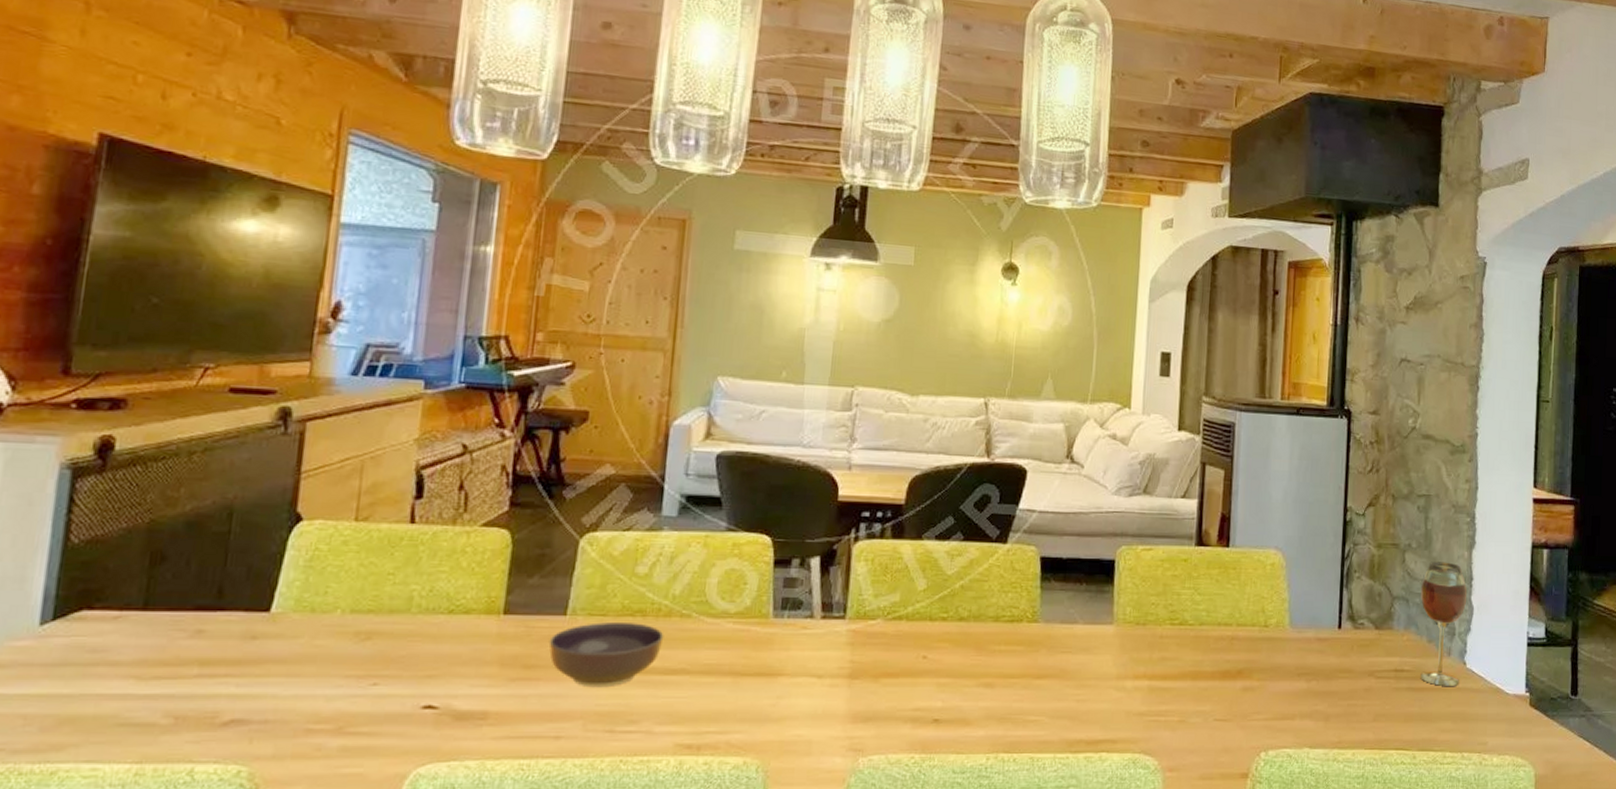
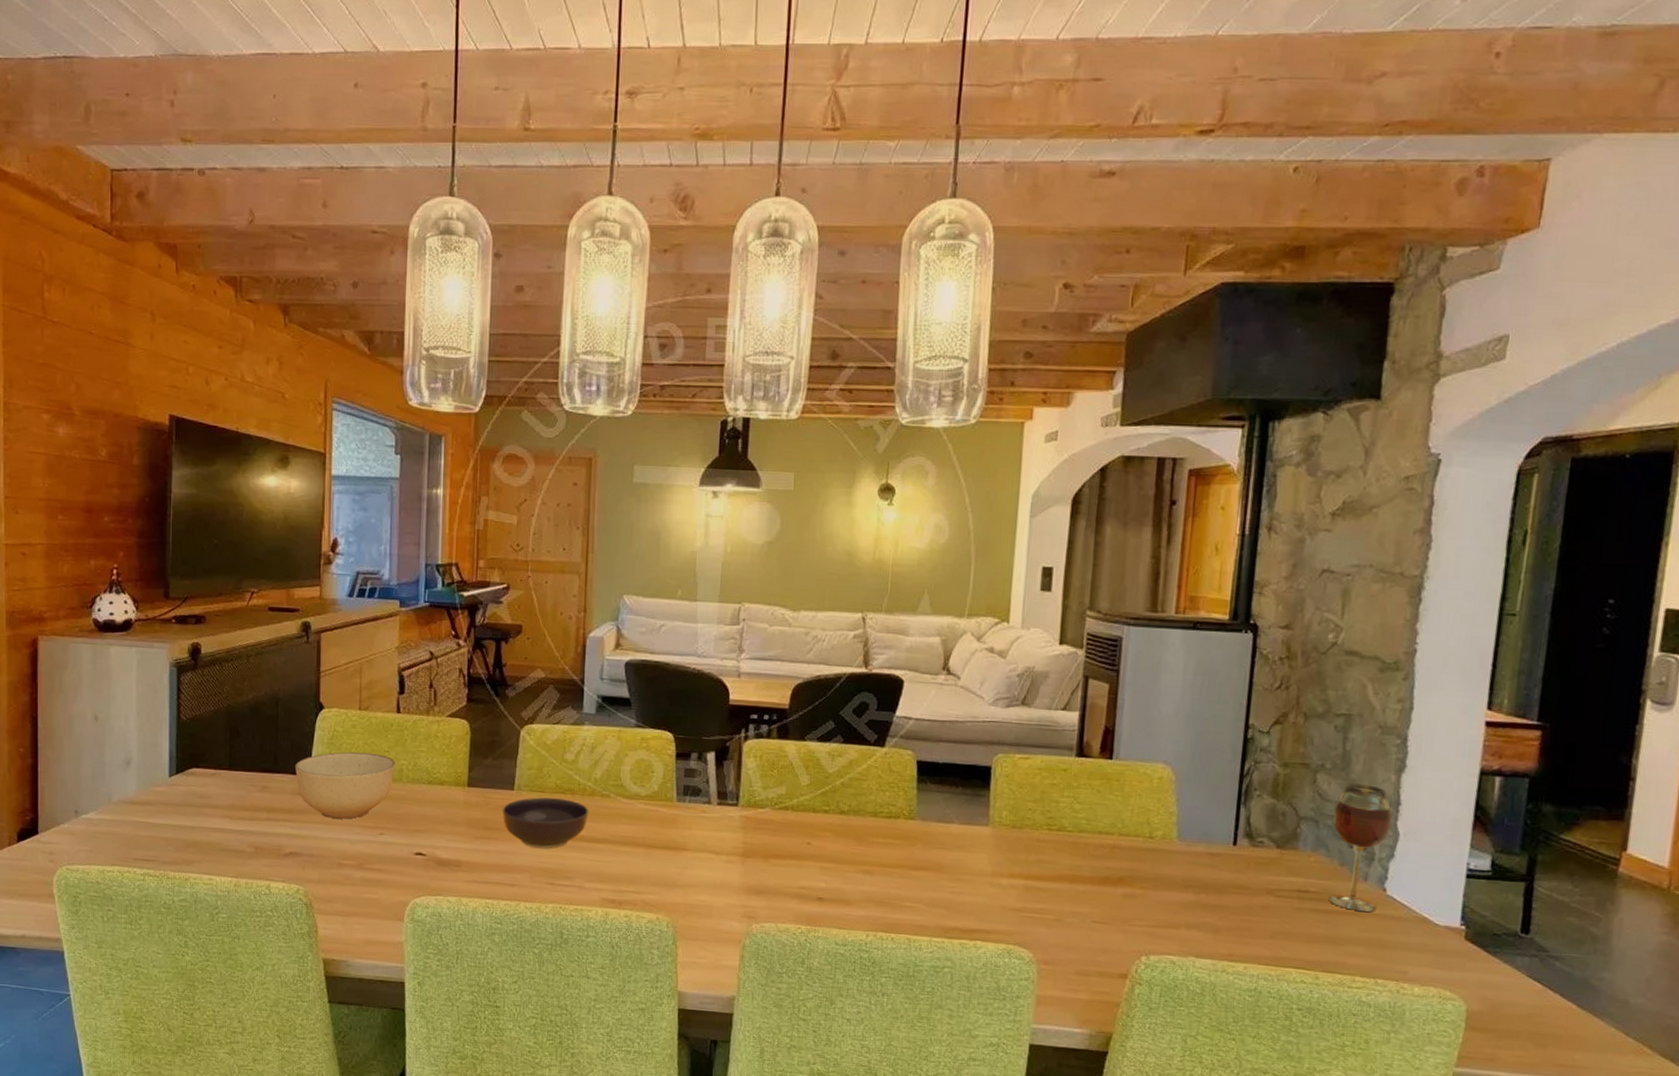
bowl: none [249,576,404,668] -> present [294,752,396,819]

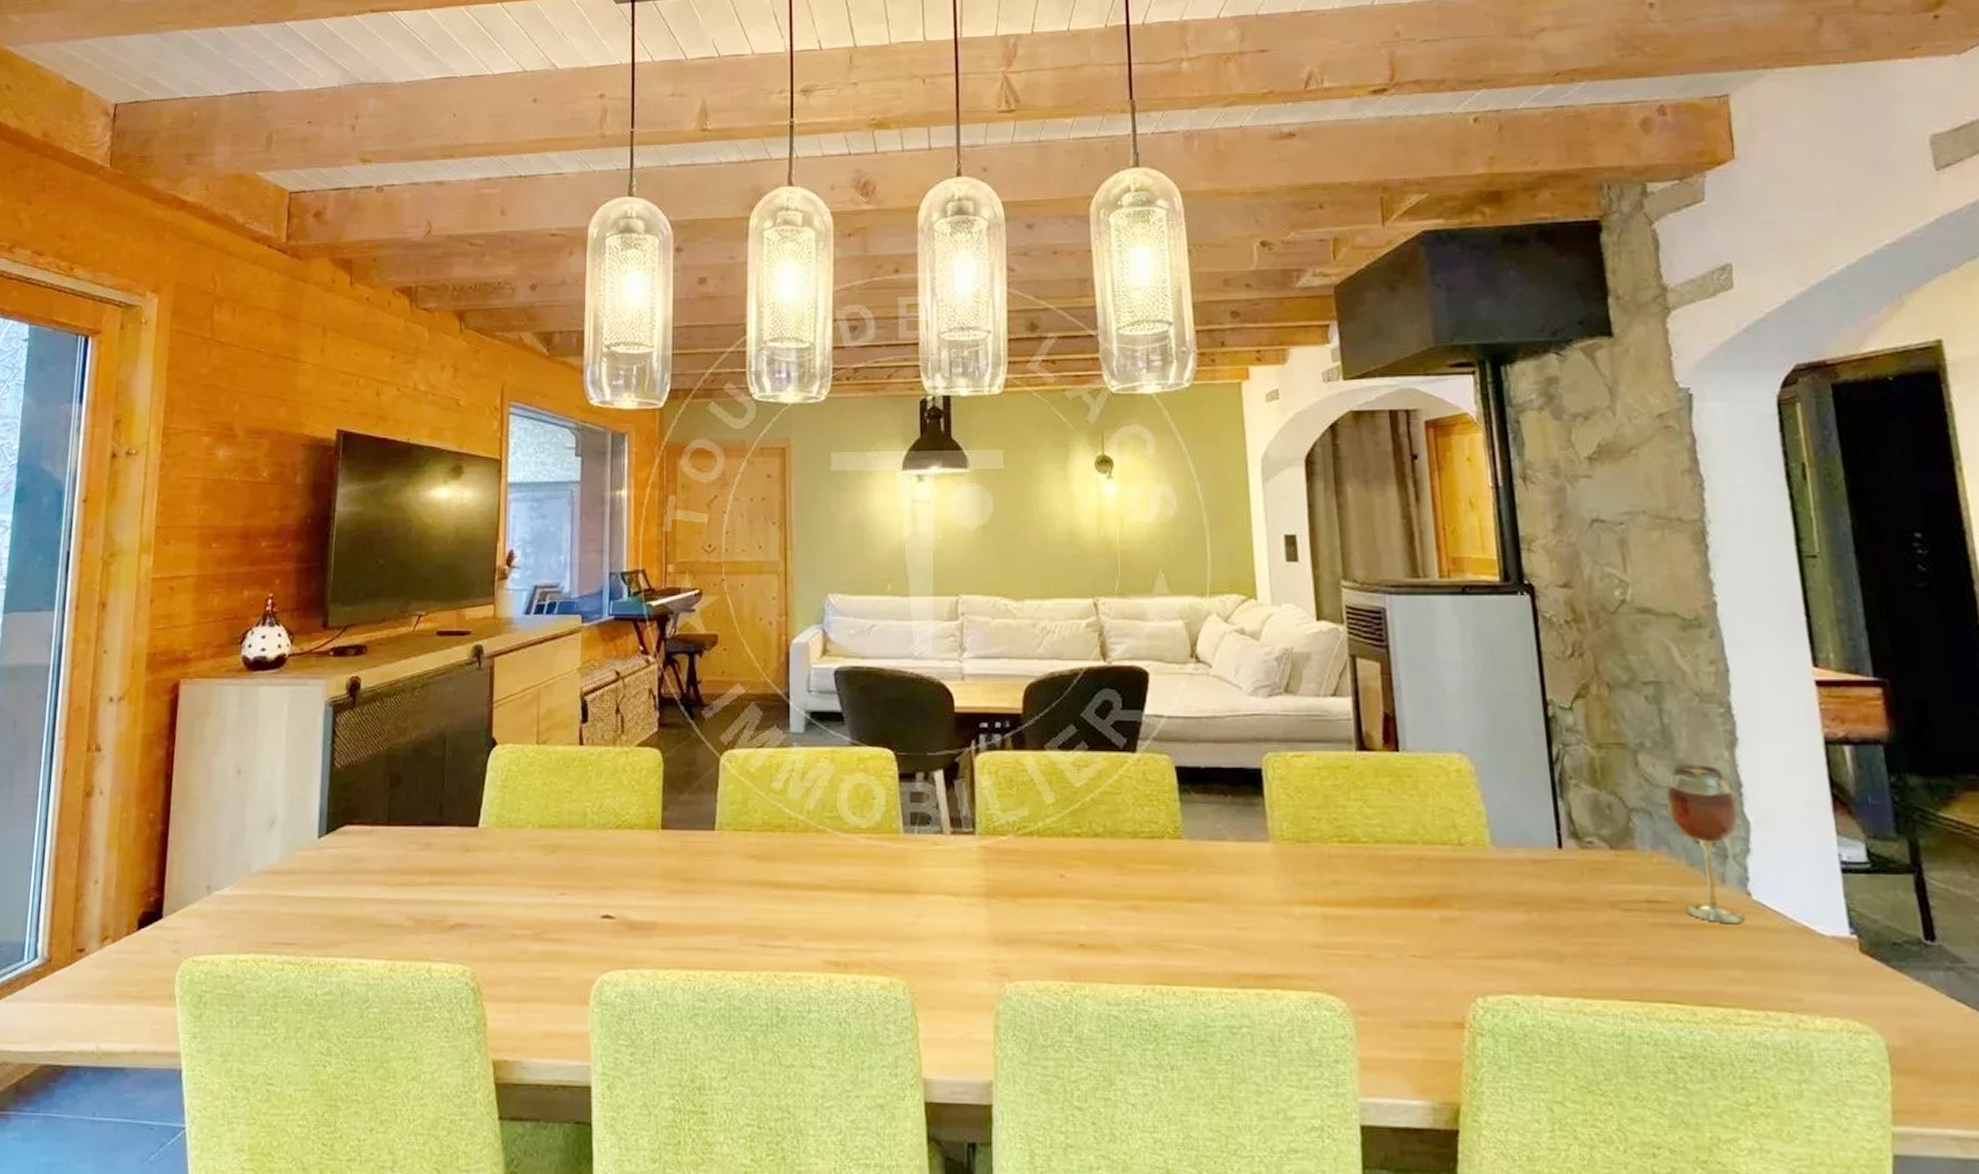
bowl: present [294,752,396,819] -> none [462,794,579,878]
bowl: present [502,797,589,849] -> none [702,837,803,901]

